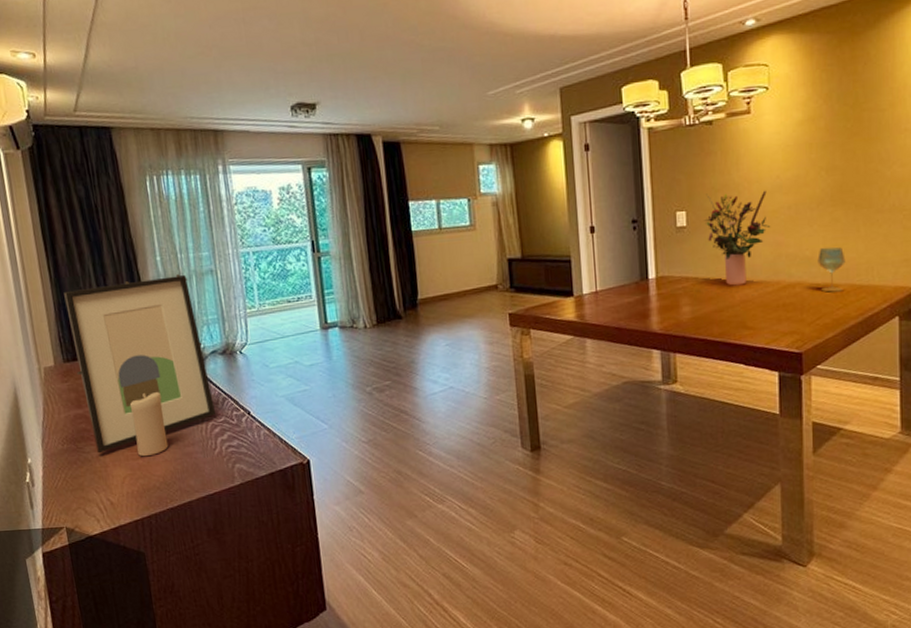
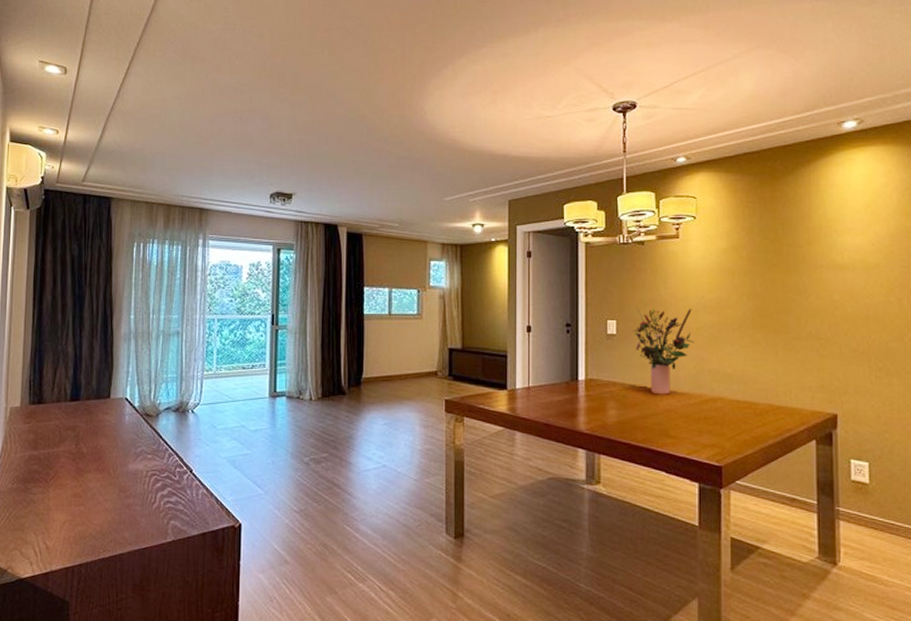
picture frame: present [64,273,217,454] -> none [39,332,161,496]
candle: present [129,392,169,457] -> none [80,441,112,504]
wine glass: present [817,247,846,293] -> none [738,366,765,410]

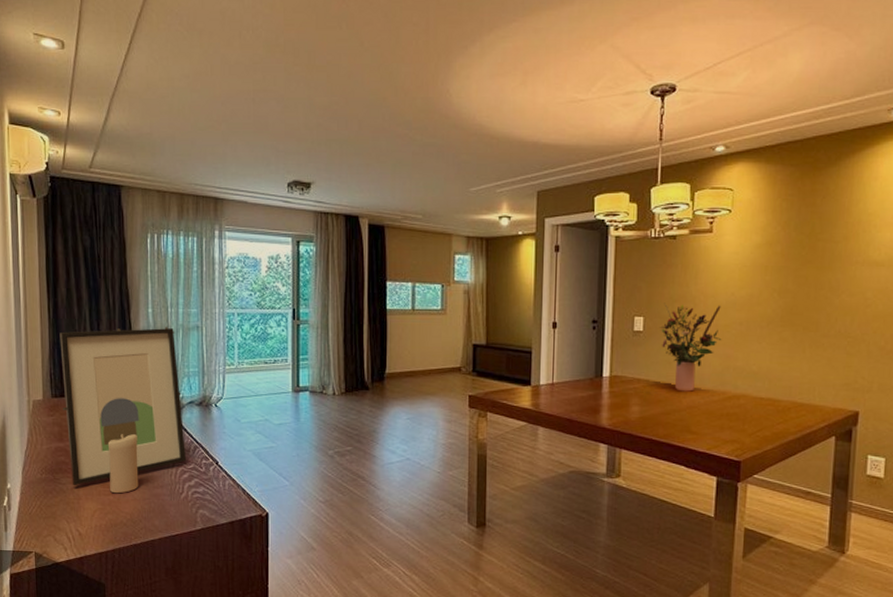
picture frame: none [39,332,161,496] -> present [60,326,187,486]
candle: none [80,441,112,504] -> present [107,434,139,494]

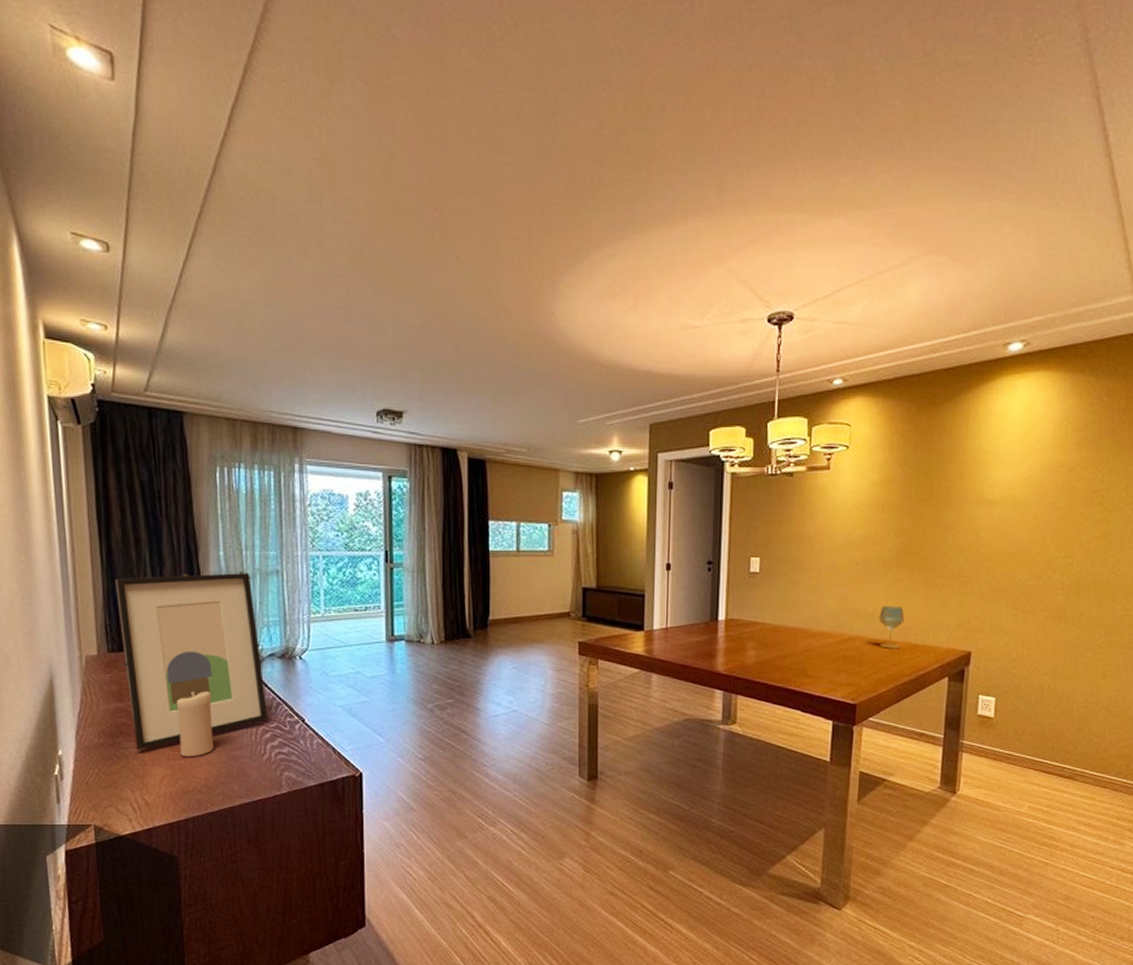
bouquet: present [660,303,722,392] -> none [777,542,839,634]
wine glass: none [763,364,790,407] -> present [879,605,905,649]

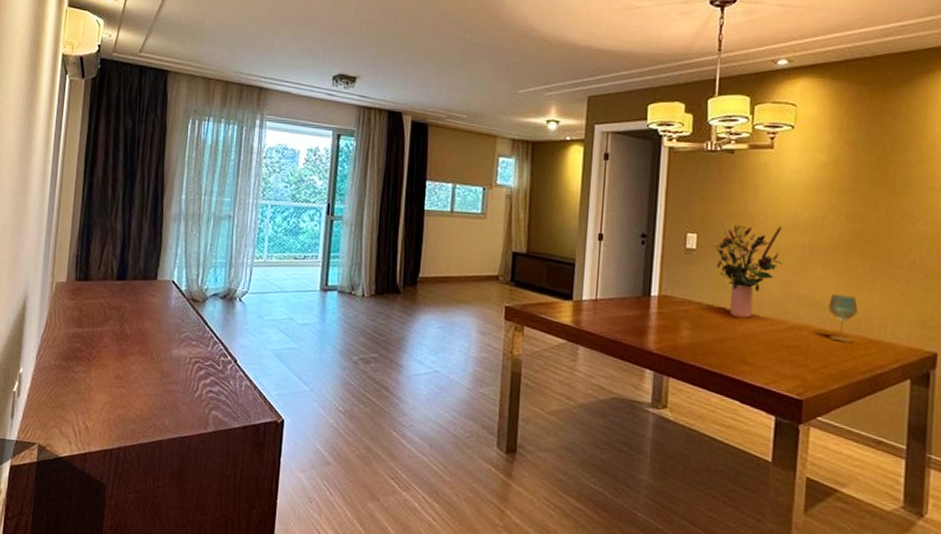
picture frame: present [115,570,269,751] -> none [85,213,206,376]
candle: present [176,691,214,758] -> none [122,323,157,388]
bouquet: none [777,542,839,634] -> present [715,220,783,319]

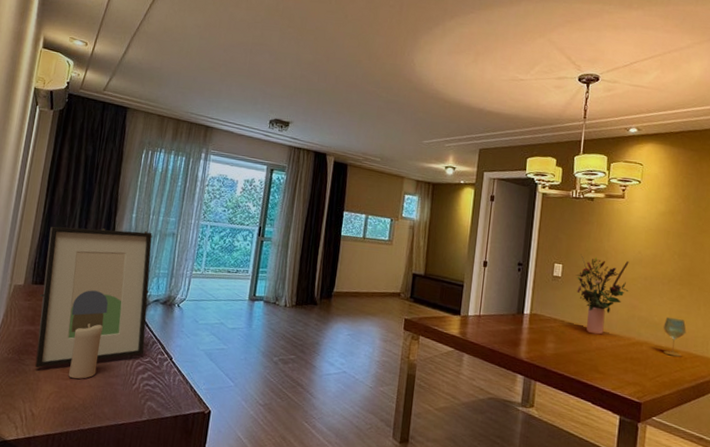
picture frame: none [85,213,206,376] -> present [34,226,153,368]
candle: none [122,323,157,388] -> present [68,323,103,380]

